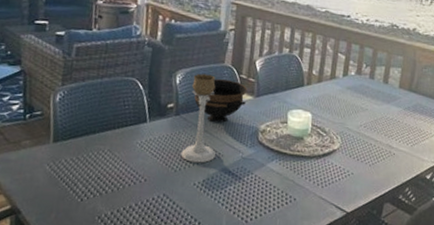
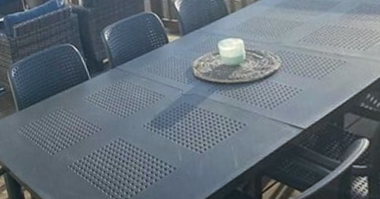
candle holder: present [180,73,217,163] -> none [119,25,158,107]
bowl: present [194,79,248,124] -> none [125,25,174,68]

